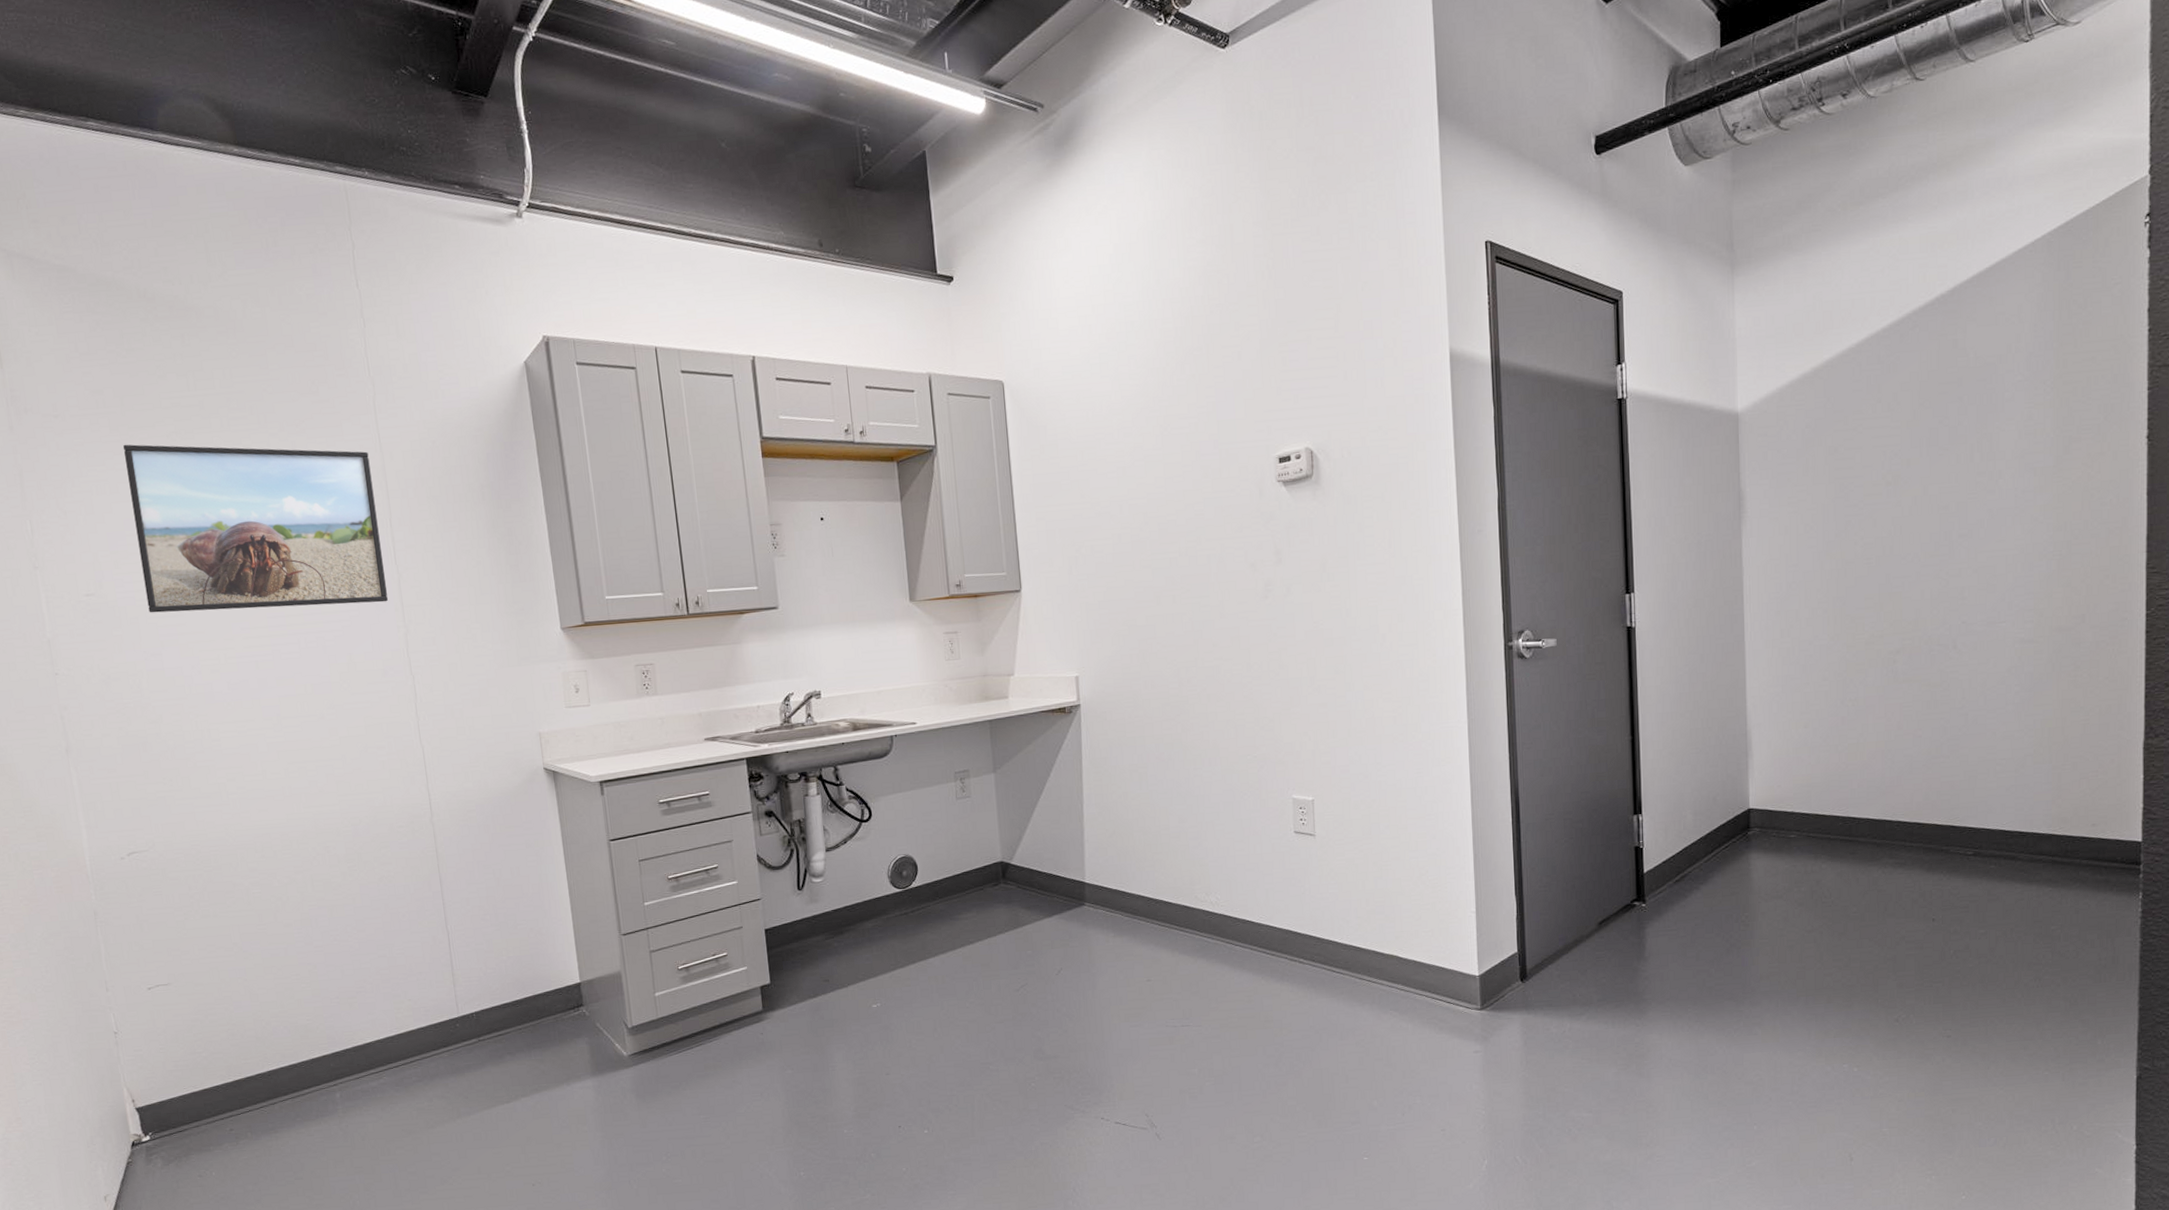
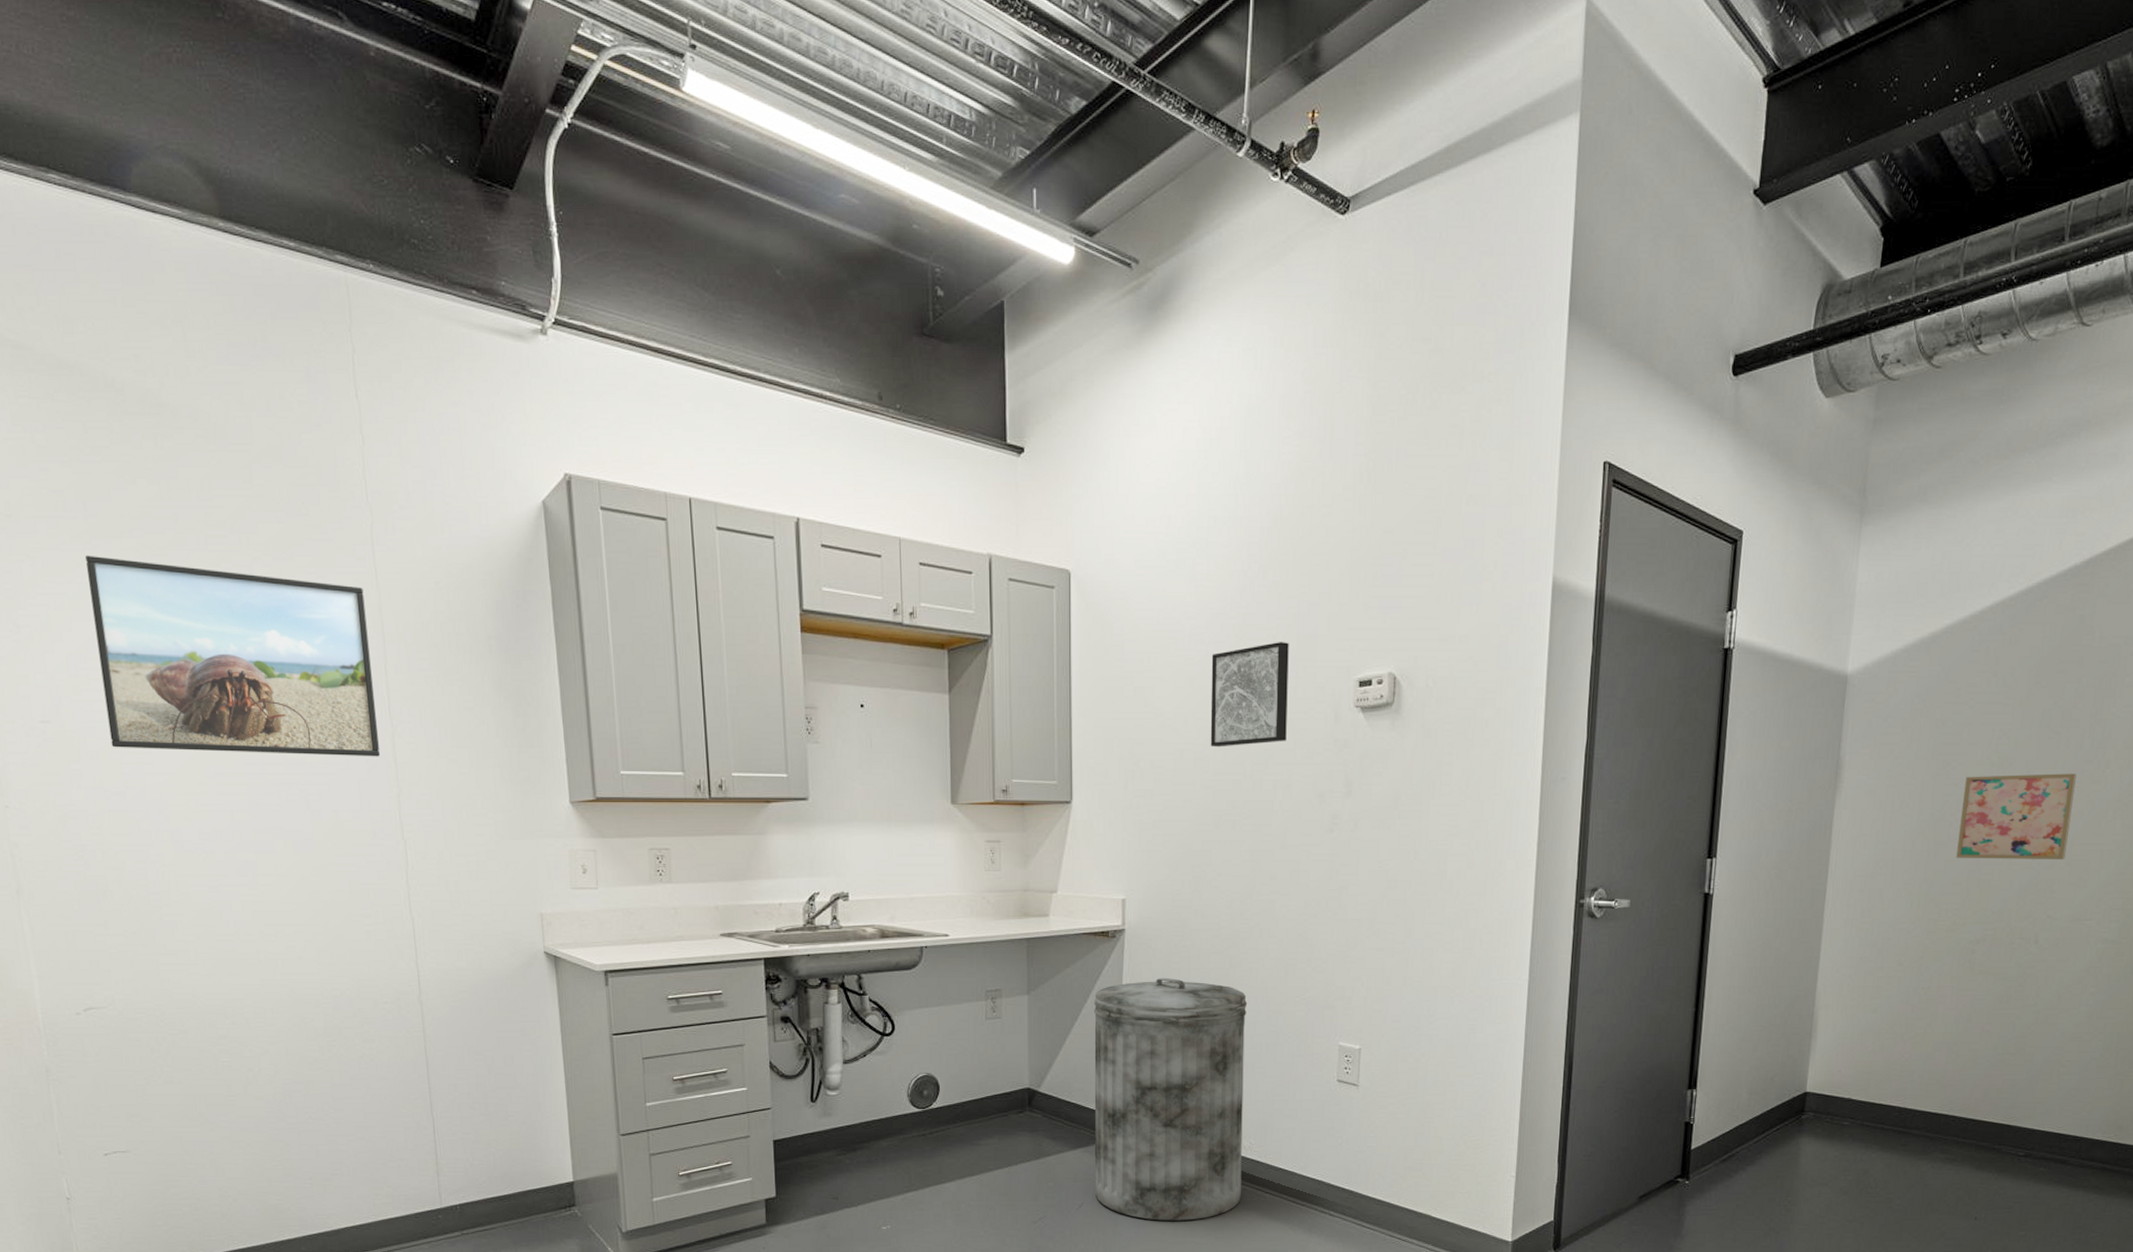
trash can: none [1057,746,1213,980] -> present [1093,977,1248,1221]
wall art: none [1139,428,1216,530] -> present [1210,642,1289,747]
wall art: none [1864,485,1971,574] -> present [1956,773,2077,859]

